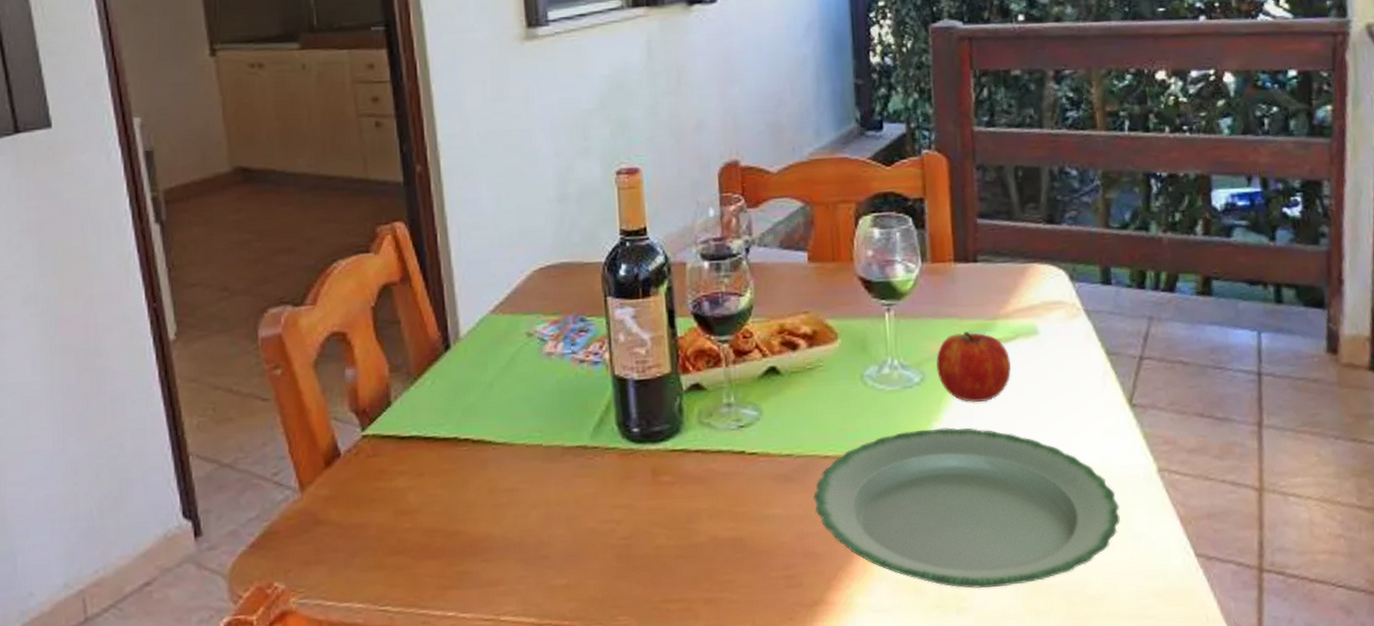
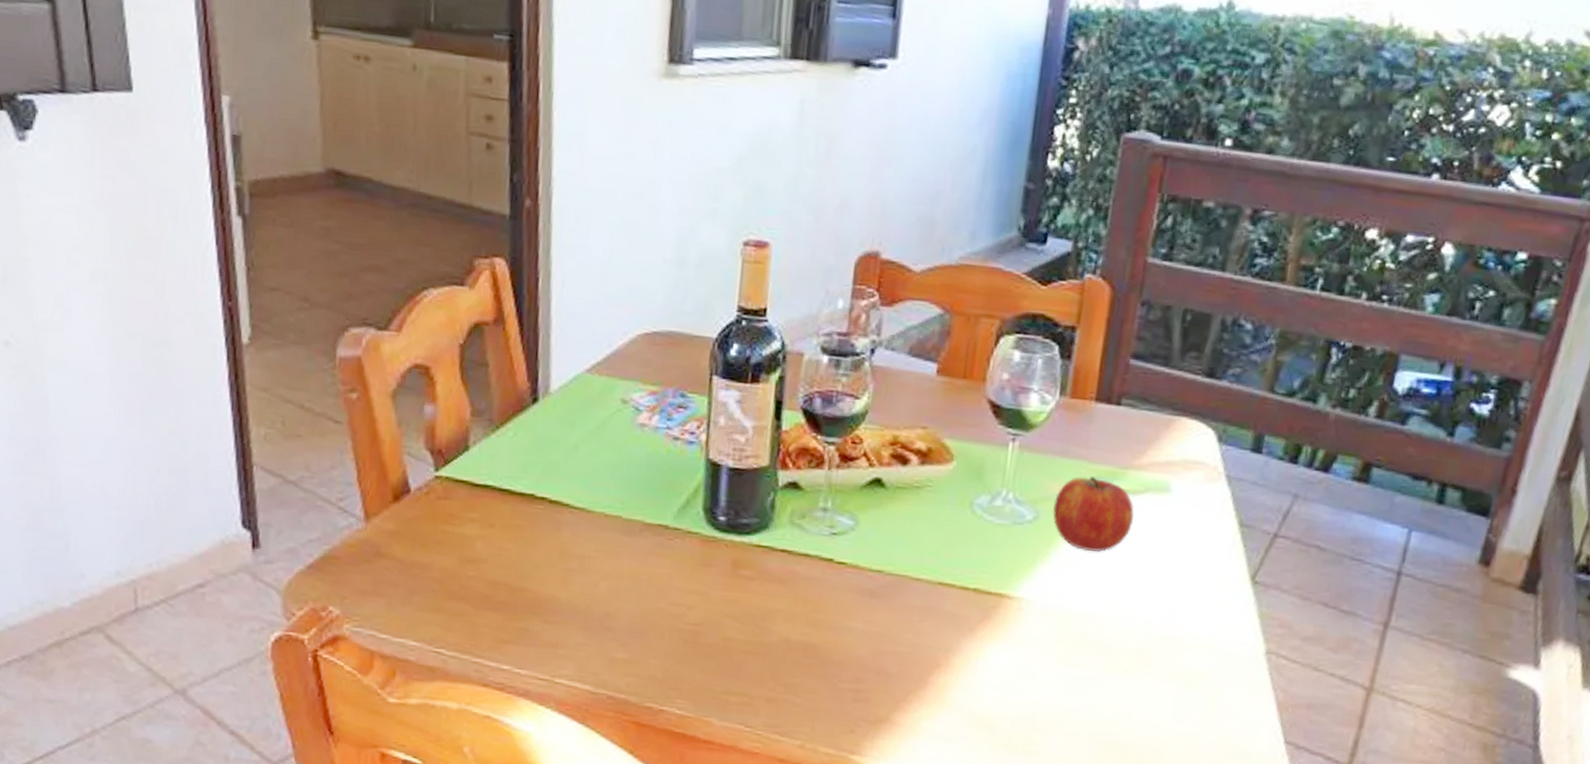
plate: present [814,428,1120,589] -> none [897,568,1216,739]

